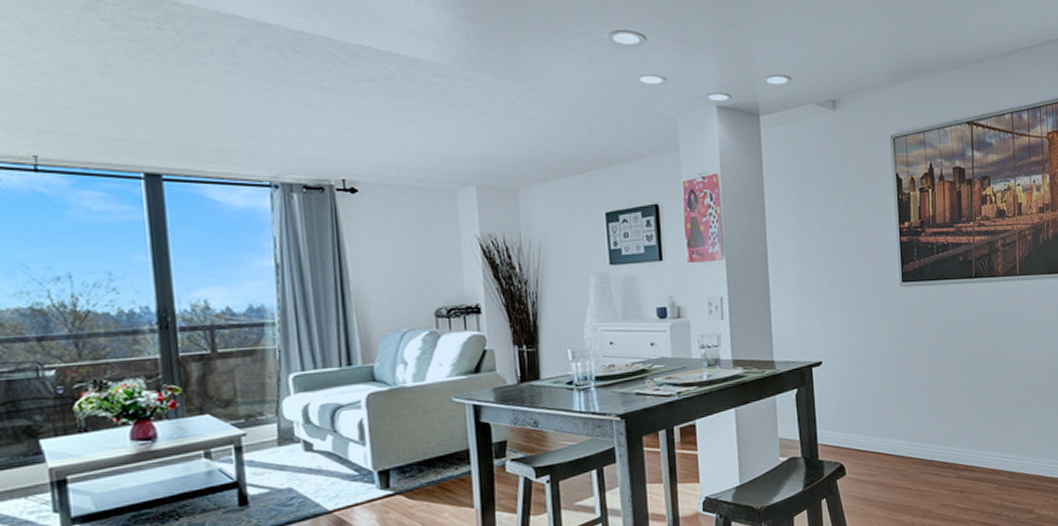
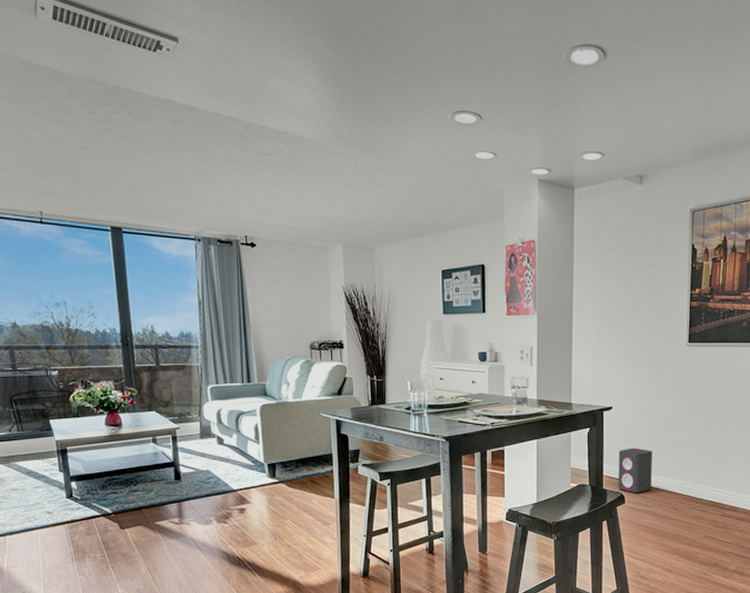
speaker: none [833,407,875,461] -> present [617,448,652,493]

